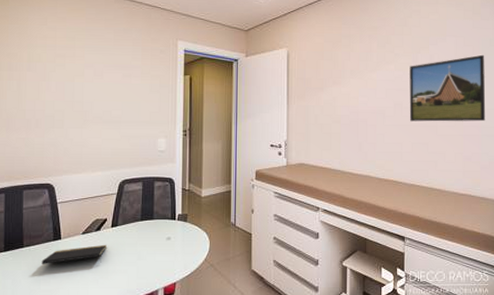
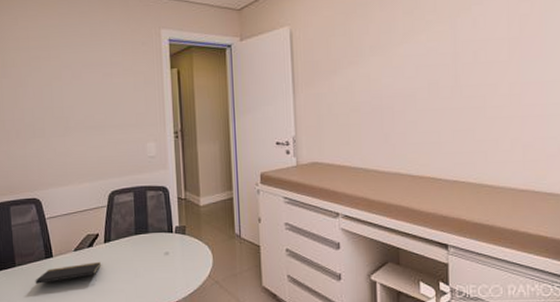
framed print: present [409,54,486,122] -> none [446,11,552,104]

